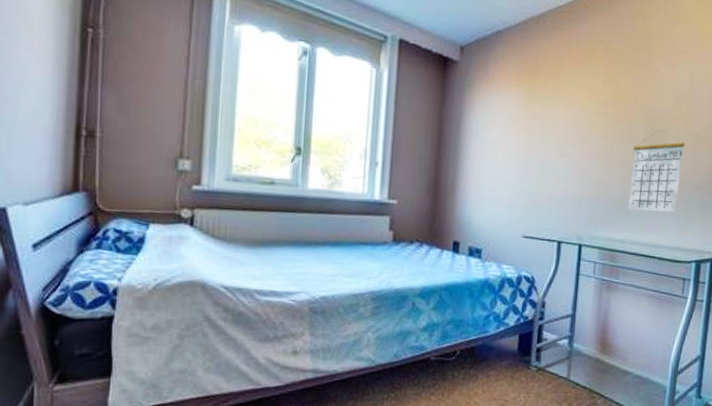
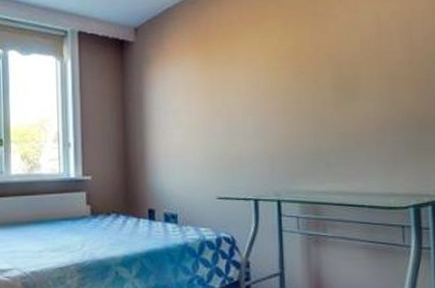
calendar: present [628,129,686,213] -> none [322,74,382,160]

